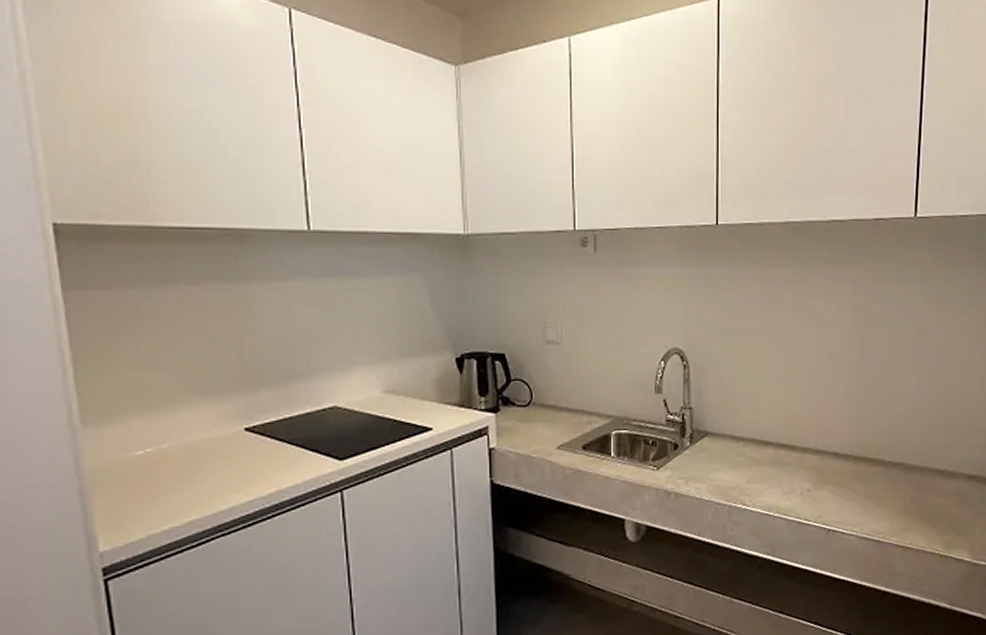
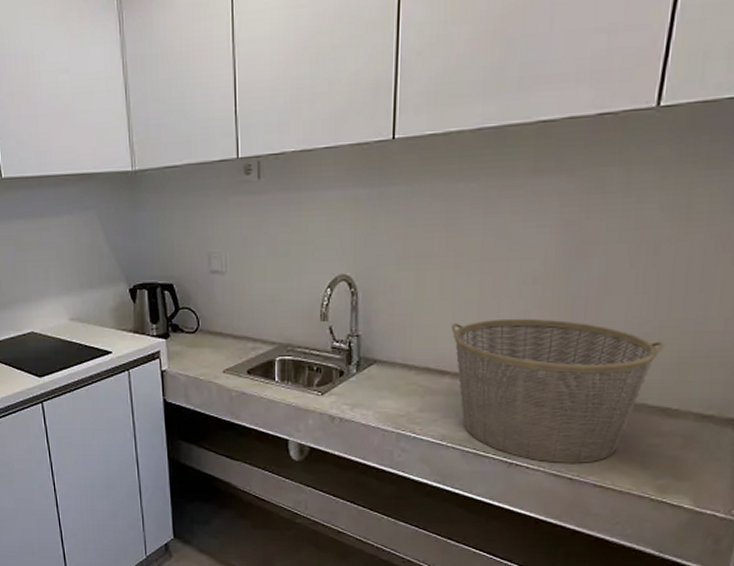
basket: none [772,391,937,527] -> present [451,318,664,463]

